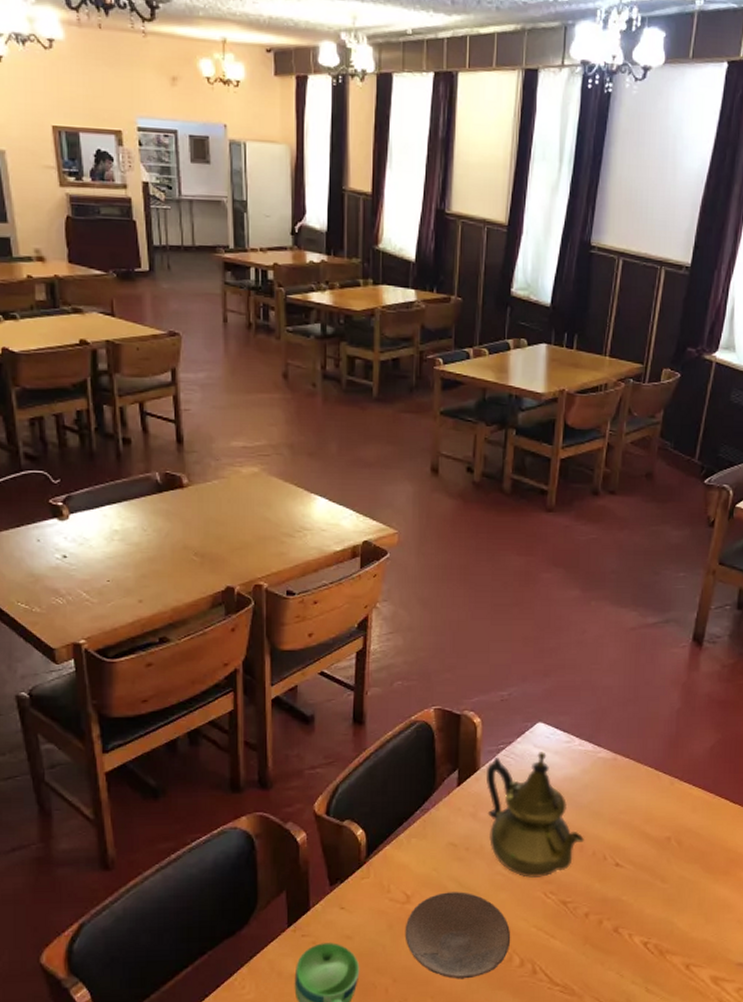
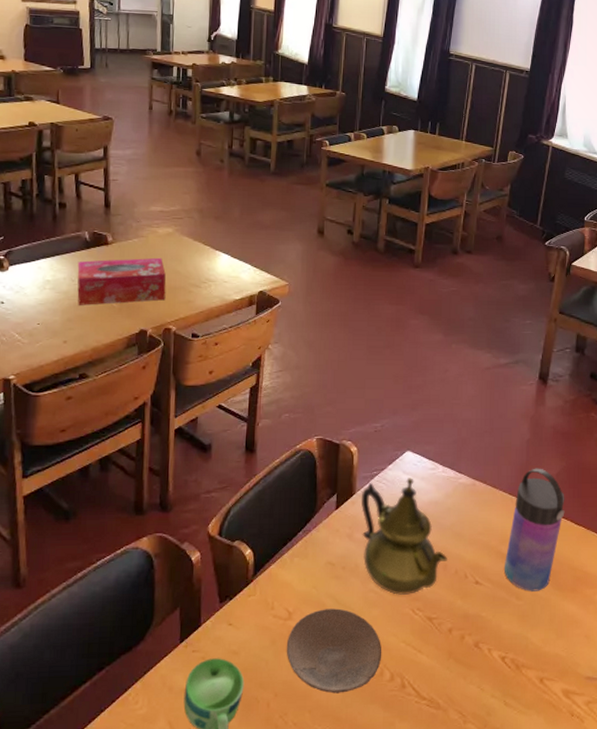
tissue box: none [149,502,254,559] -> present [77,257,166,305]
water bottle: none [647,740,720,874] -> present [503,468,565,592]

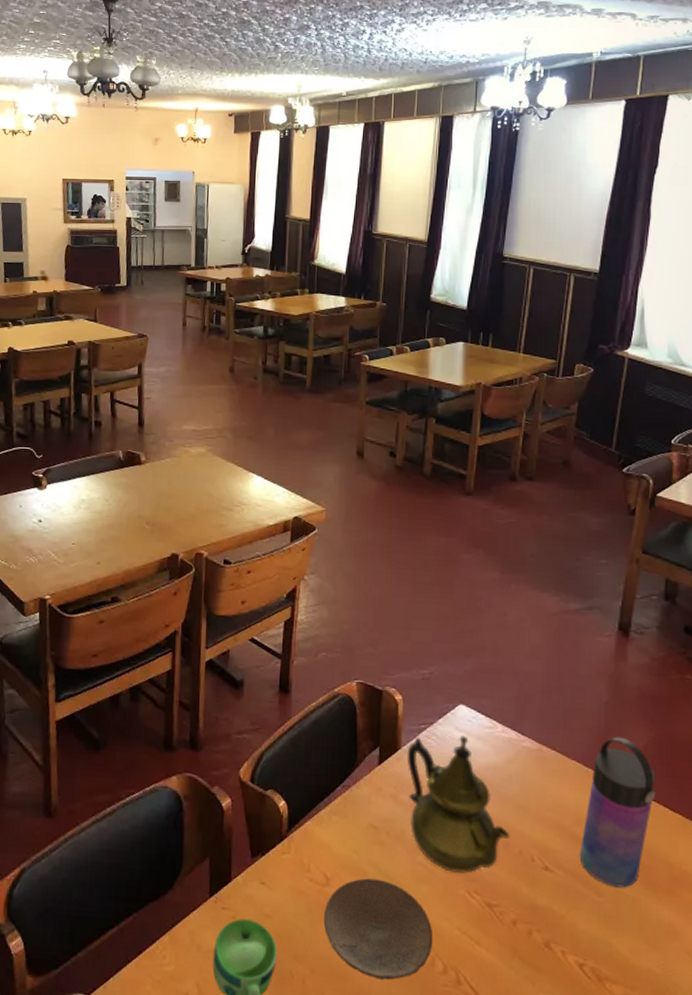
tissue box: present [77,257,166,305] -> none [111,478,199,527]

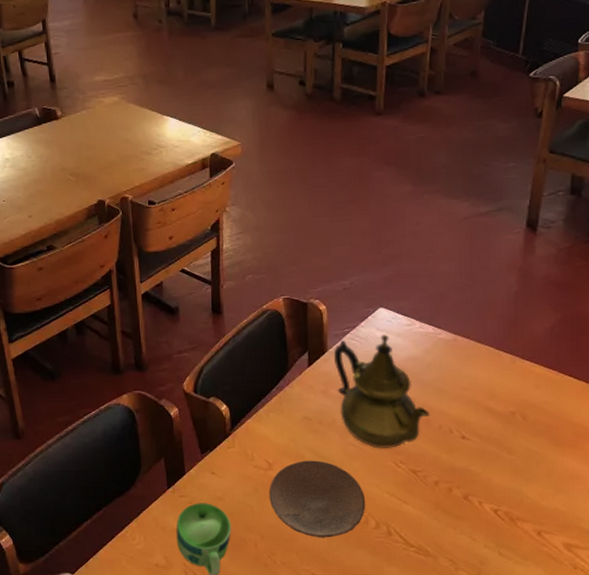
water bottle: present [579,736,656,888] -> none [492,321,562,447]

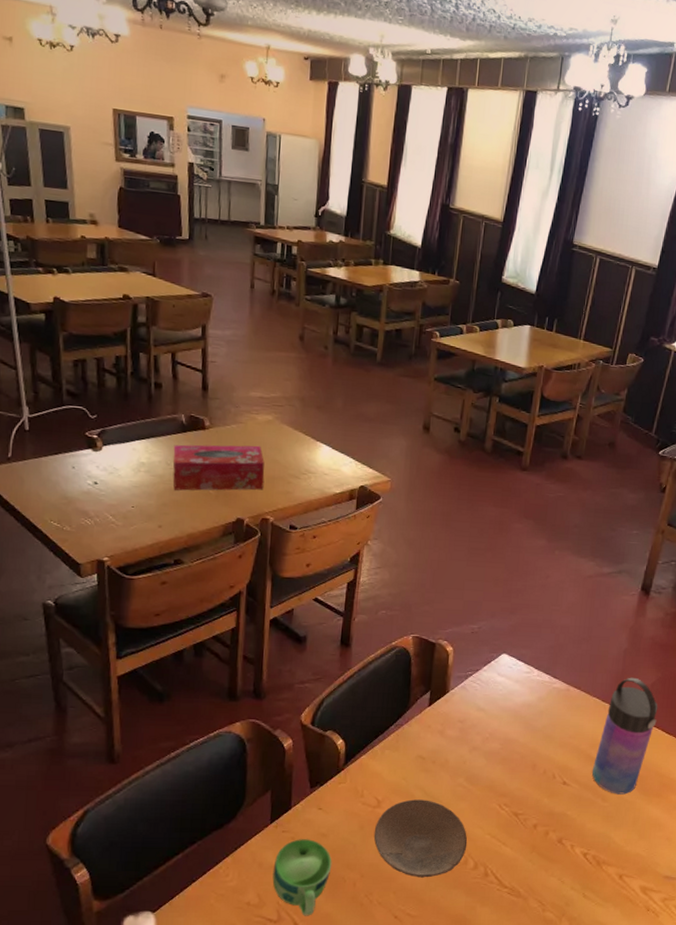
tissue box: none [32,127,119,181] -> present [172,444,265,491]
teapot: present [333,334,430,449] -> none [453,680,537,791]
water bottle: none [492,321,562,447] -> present [592,677,658,795]

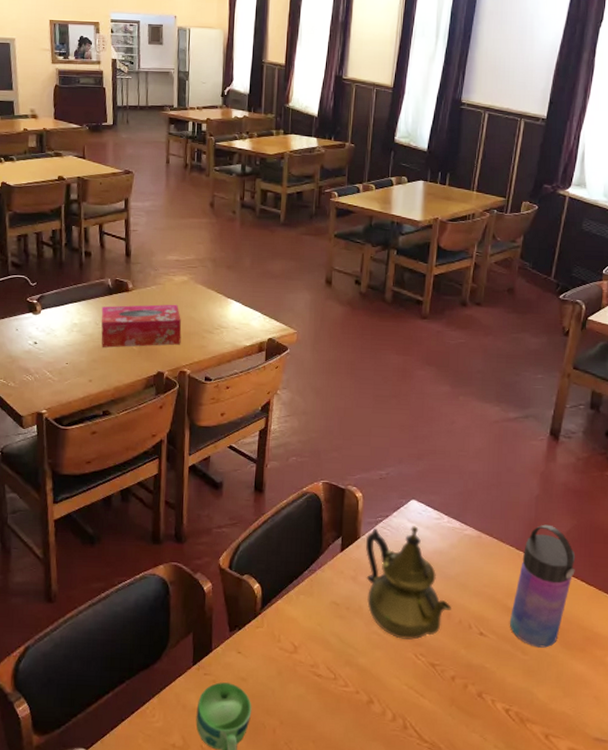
plate: present [373,799,468,878] -> none [291,646,385,728]
teapot: none [453,680,537,791] -> present [365,526,451,640]

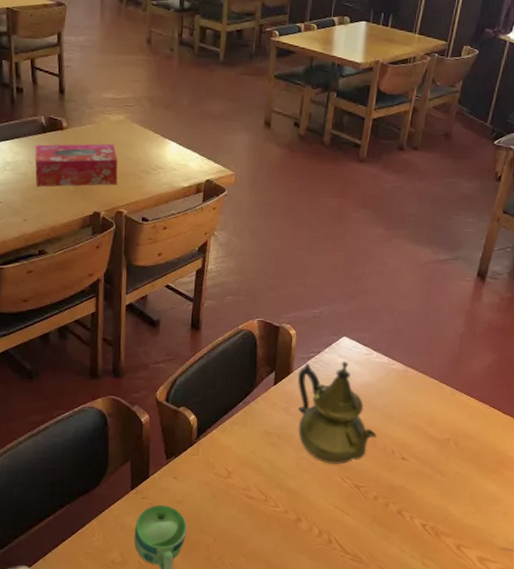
water bottle: present [509,524,576,648] -> none [430,359,494,470]

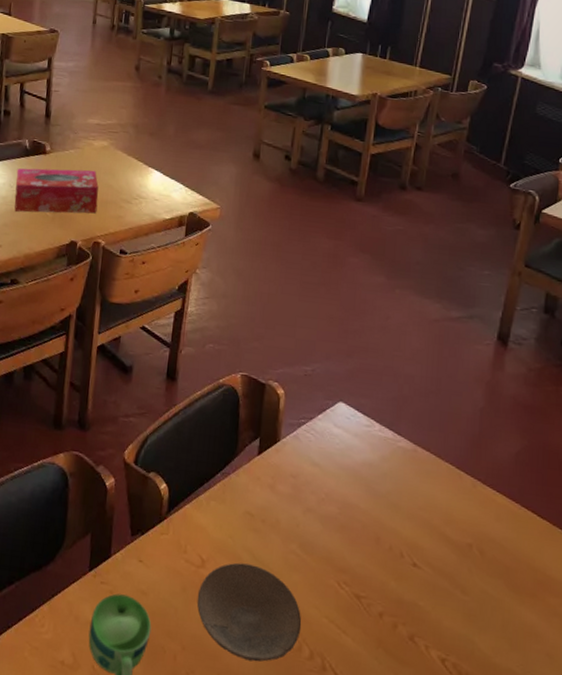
plate: none [225,471,312,543] -> present [197,562,302,662]
teapot: present [297,361,377,464] -> none [285,430,381,565]

